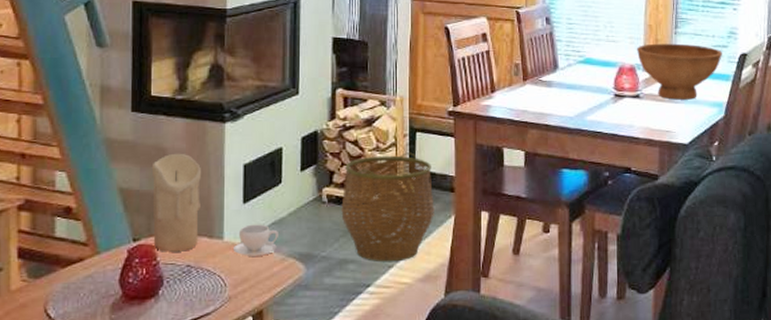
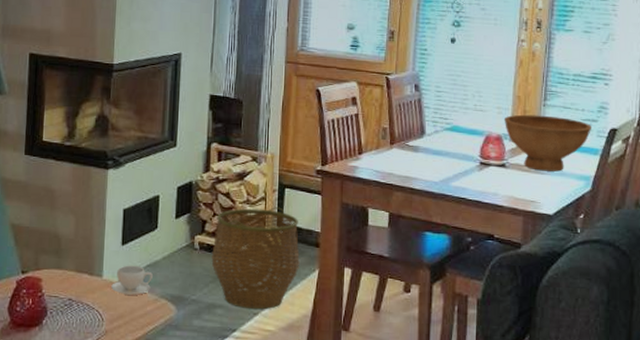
candle: present [151,153,201,252] -> none [39,195,85,286]

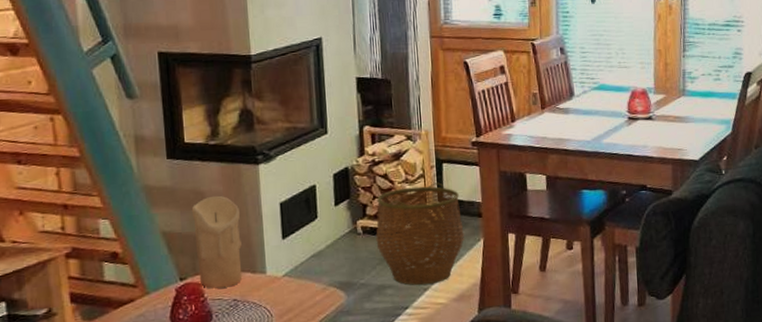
candle: none [39,195,85,286] -> present [191,195,243,289]
teacup: present [111,265,153,295] -> none [276,257,318,288]
bowl: present [503,114,593,172] -> none [647,66,729,120]

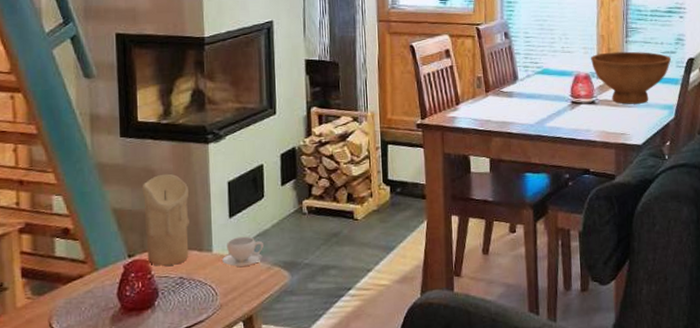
teacup: none [276,257,318,288] -> present [222,236,263,267]
basket: present [376,182,464,286] -> none [321,164,408,267]
bowl: none [647,66,729,120] -> present [590,51,672,104]

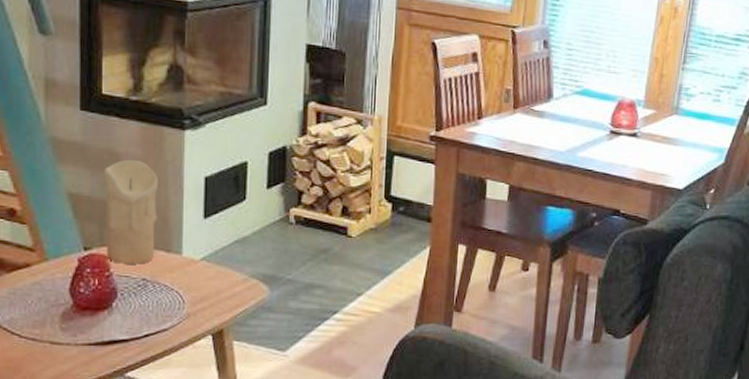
teacup: present [222,236,263,267] -> none [193,241,241,274]
bowl: present [590,51,672,104] -> none [638,78,731,143]

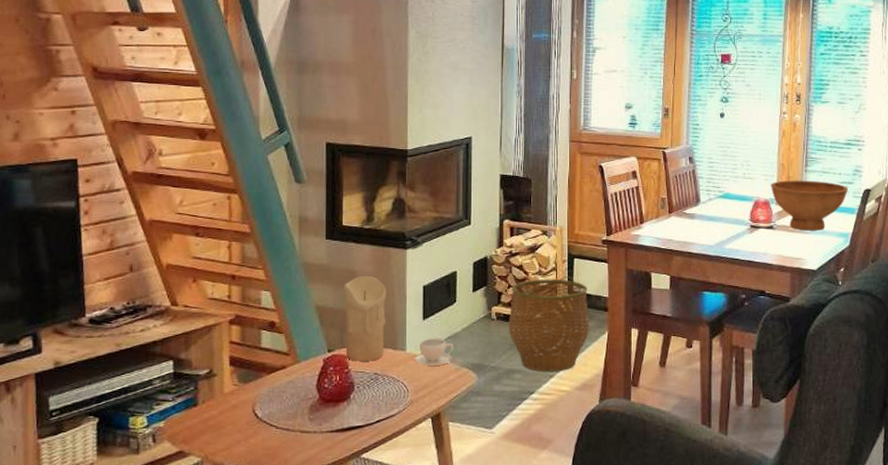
teacup: none [193,241,241,274] -> present [415,338,453,366]
basket: none [309,177,409,290] -> present [508,276,590,372]
bowl: none [638,78,731,143] -> present [770,180,849,231]

